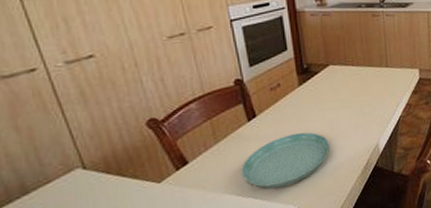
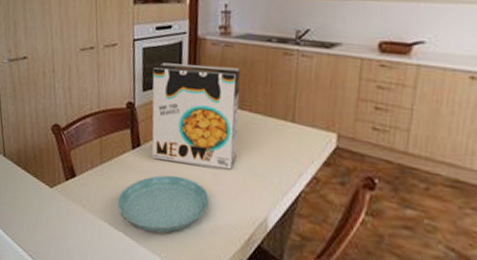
cereal box: none [257,32,347,124] -> present [152,62,241,170]

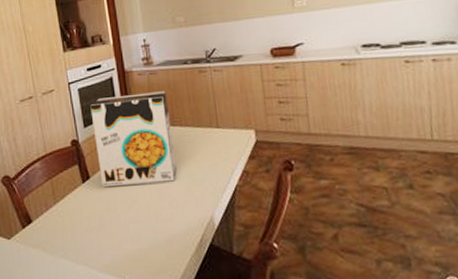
saucer: present [117,175,210,233] -> none [76,197,161,258]

